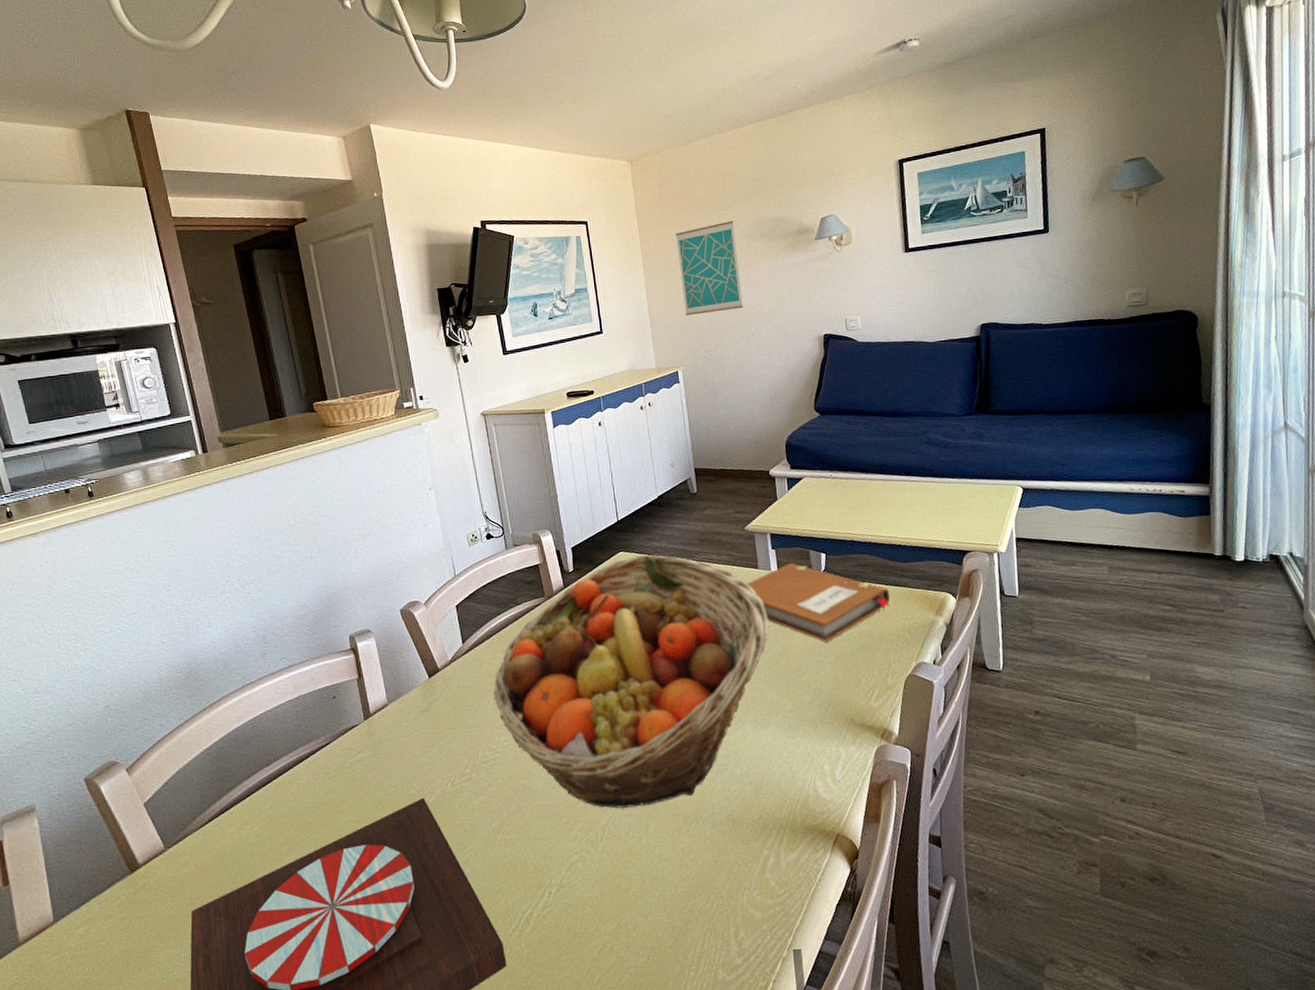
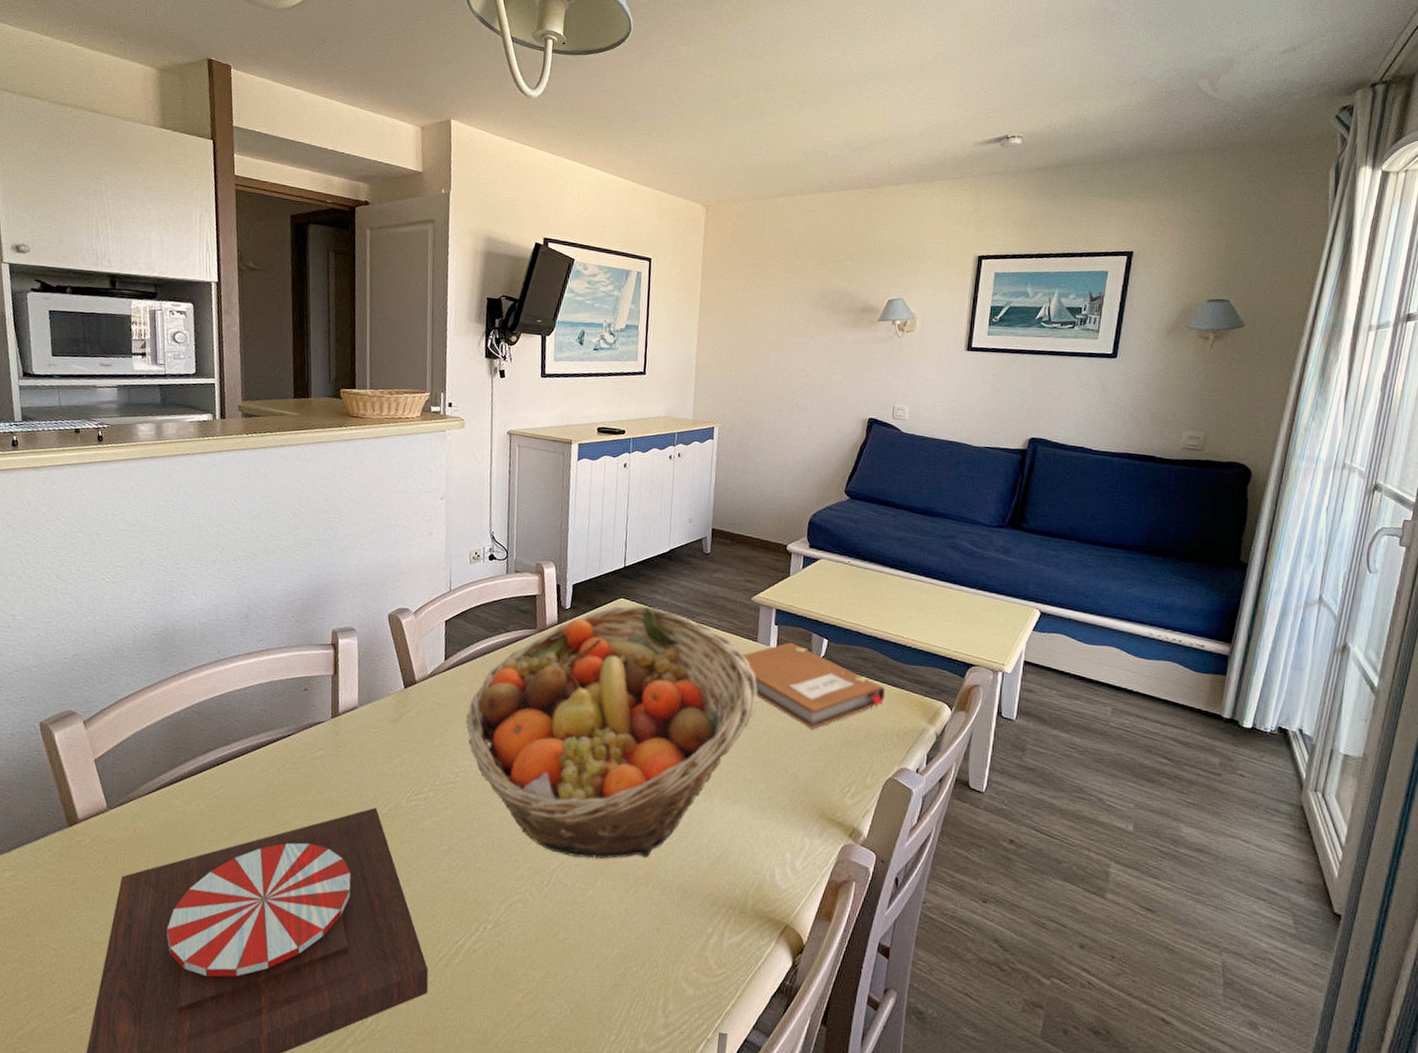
wall art: present [676,221,743,316] -> none [732,285,800,376]

